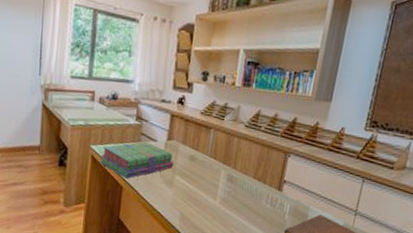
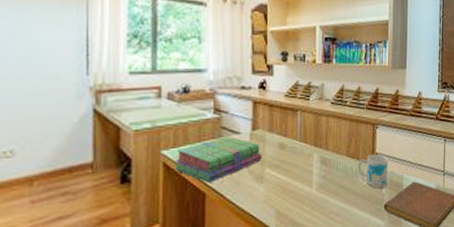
mug: none [263,181,296,215] -> present [358,154,388,189]

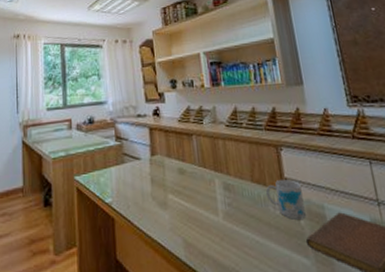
stack of books: present [174,135,263,183] -> none [85,161,164,208]

